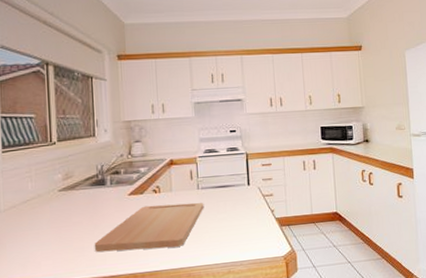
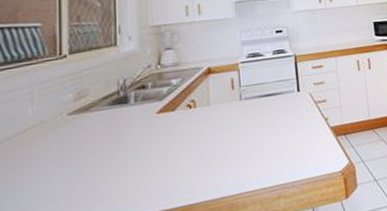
cutting board: present [94,202,204,252] -> none [112,115,248,188]

